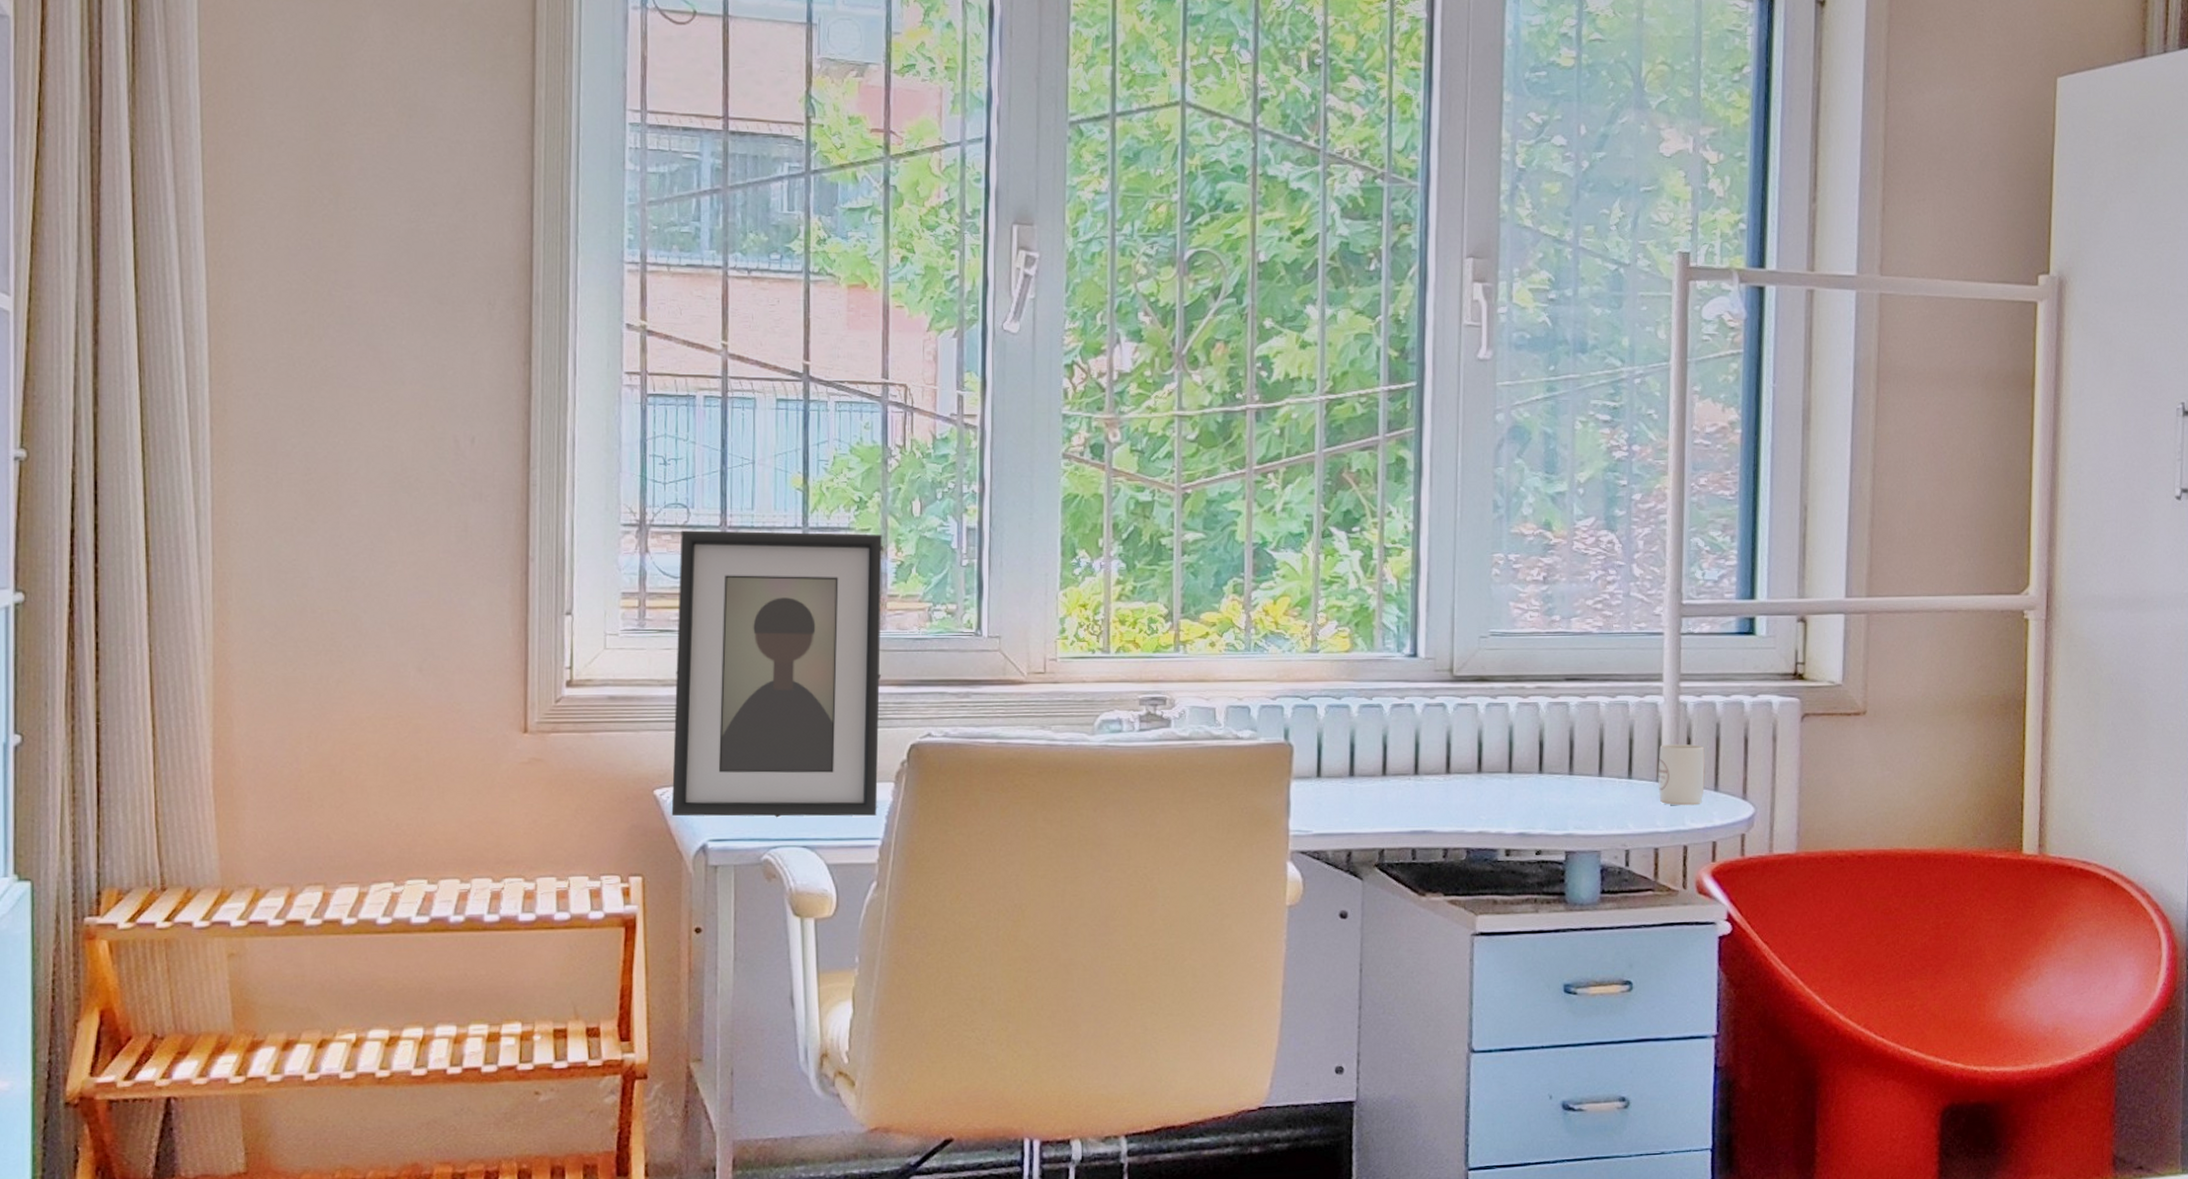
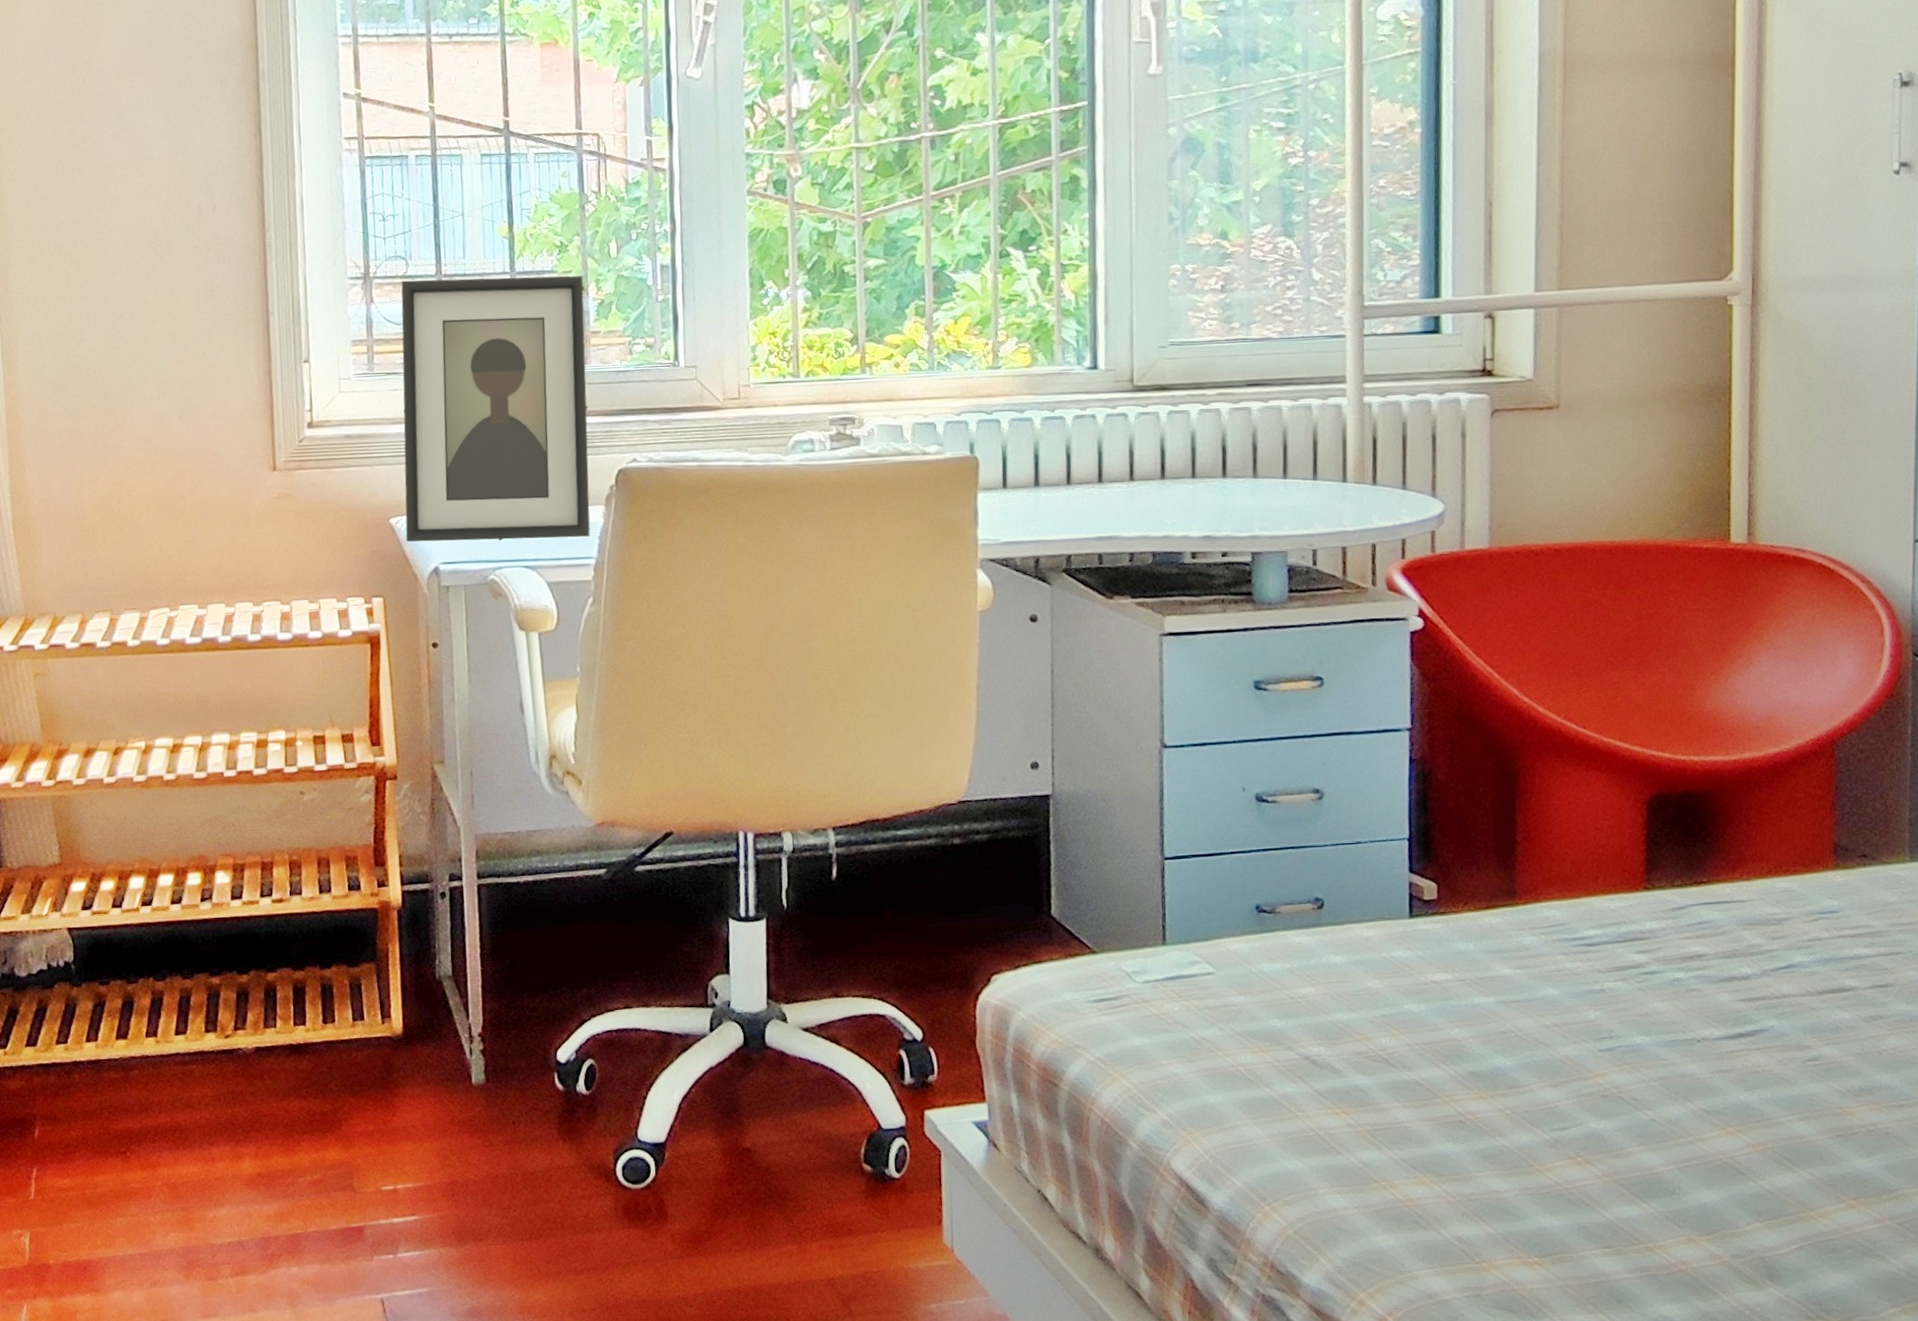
mug: present [1658,743,1706,806] -> none [1343,444,1393,505]

